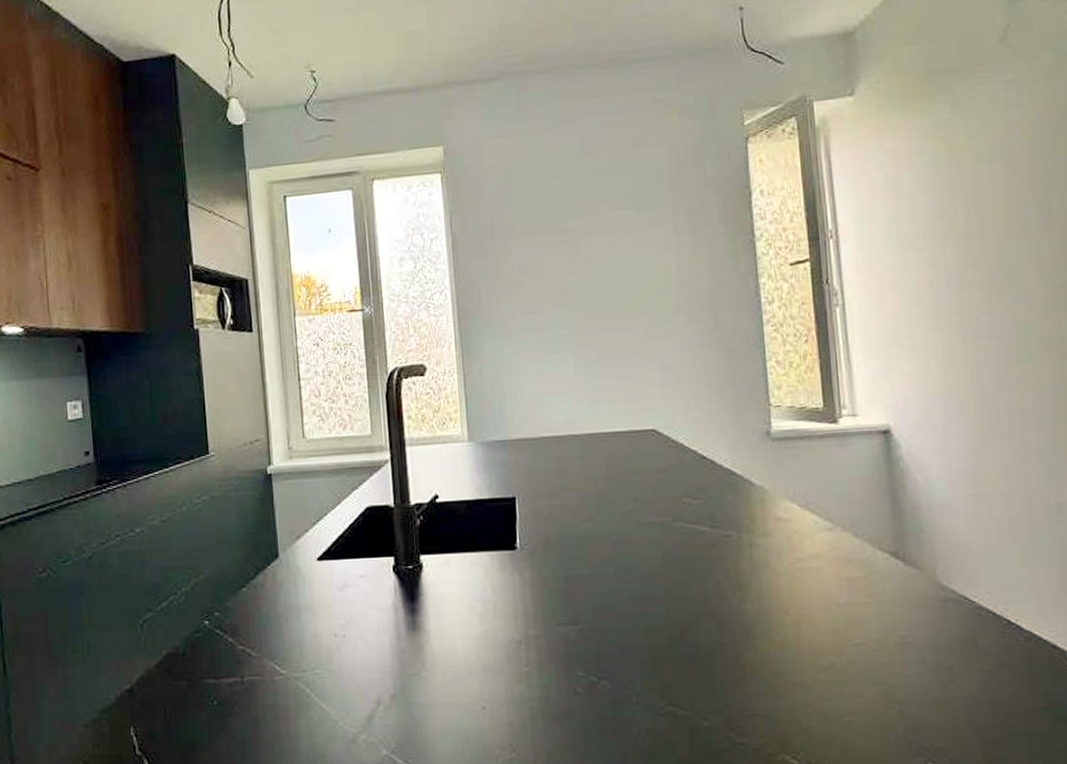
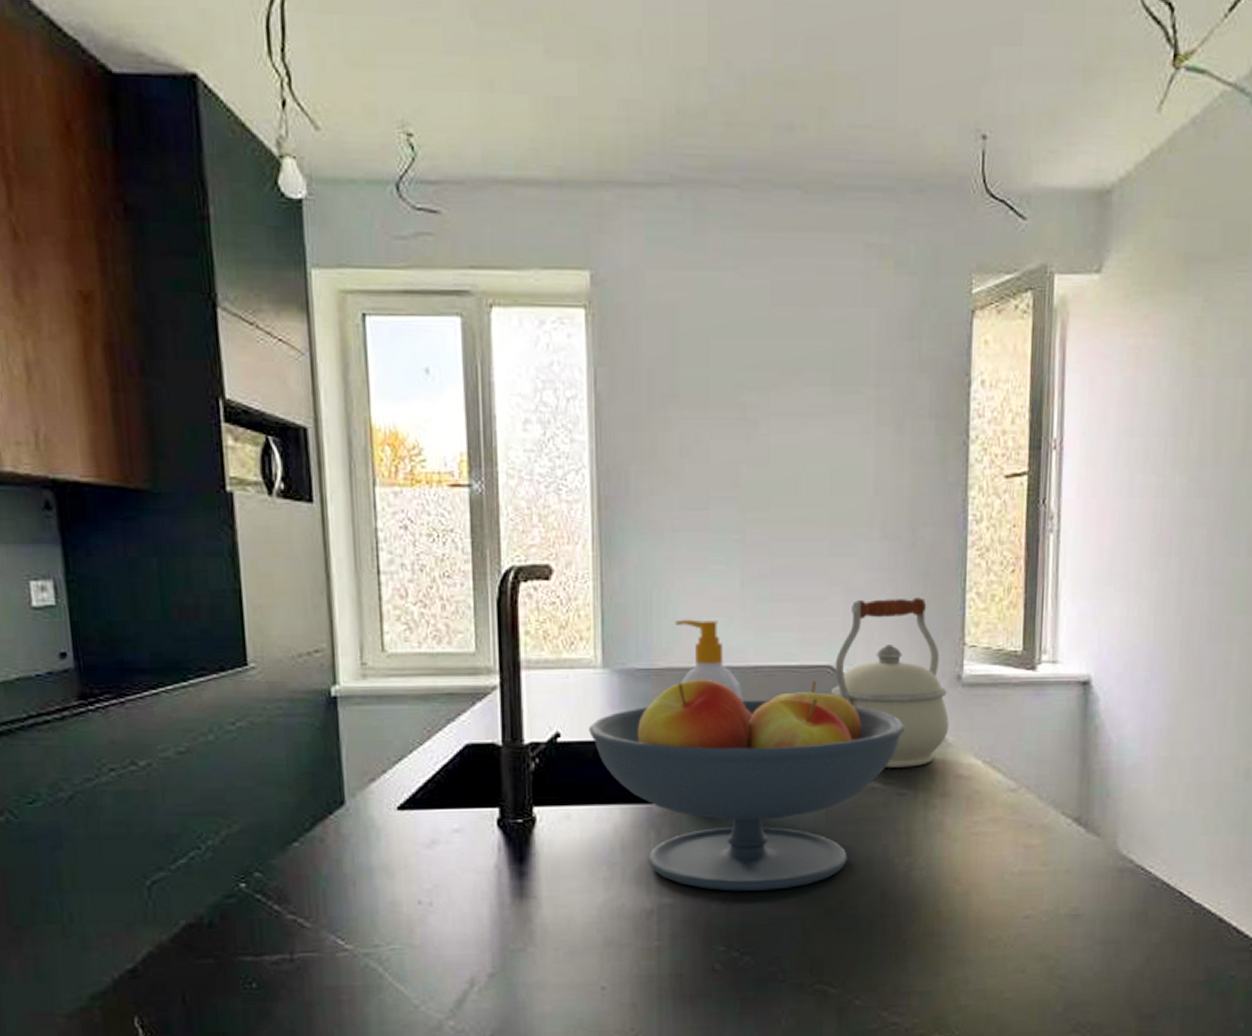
fruit bowl: none [460,442,725,624] -> present [589,678,905,891]
soap bottle: none [524,398,583,463] -> present [676,619,743,701]
kettle: none [657,368,764,514] -> present [831,597,949,768]

